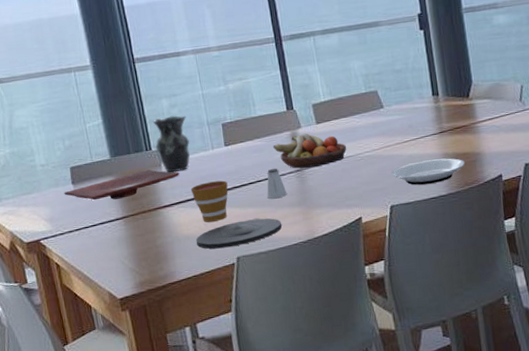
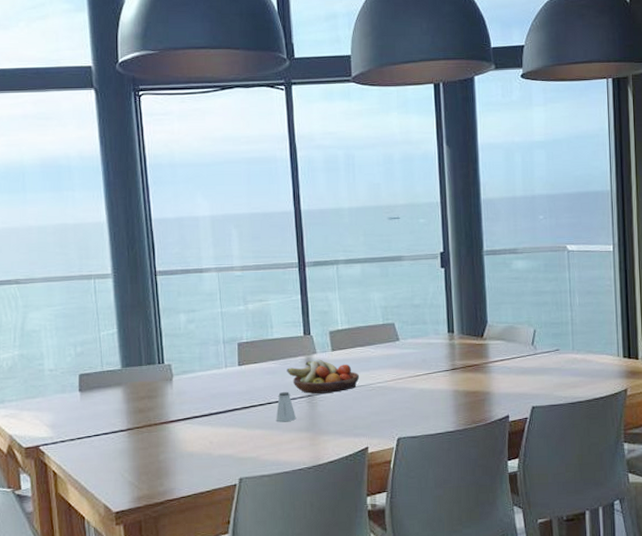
cutting board: present [64,170,180,201] -> none [70,383,190,410]
vase: present [152,115,190,173] -> none [168,331,203,388]
cup: present [190,180,229,223] -> none [199,400,237,441]
plate: present [195,218,282,249] -> none [199,441,288,468]
plate: present [391,158,465,185] -> none [401,395,475,419]

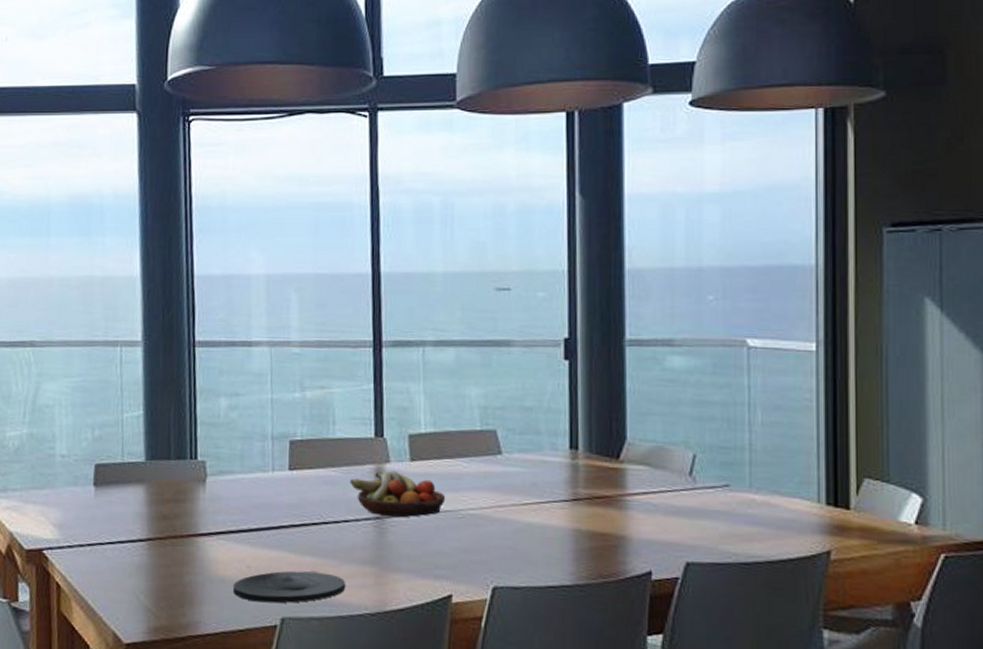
plate: none [199,441,288,468] -> present [232,570,346,603]
saltshaker: present [275,391,297,422] -> none [332,509,359,550]

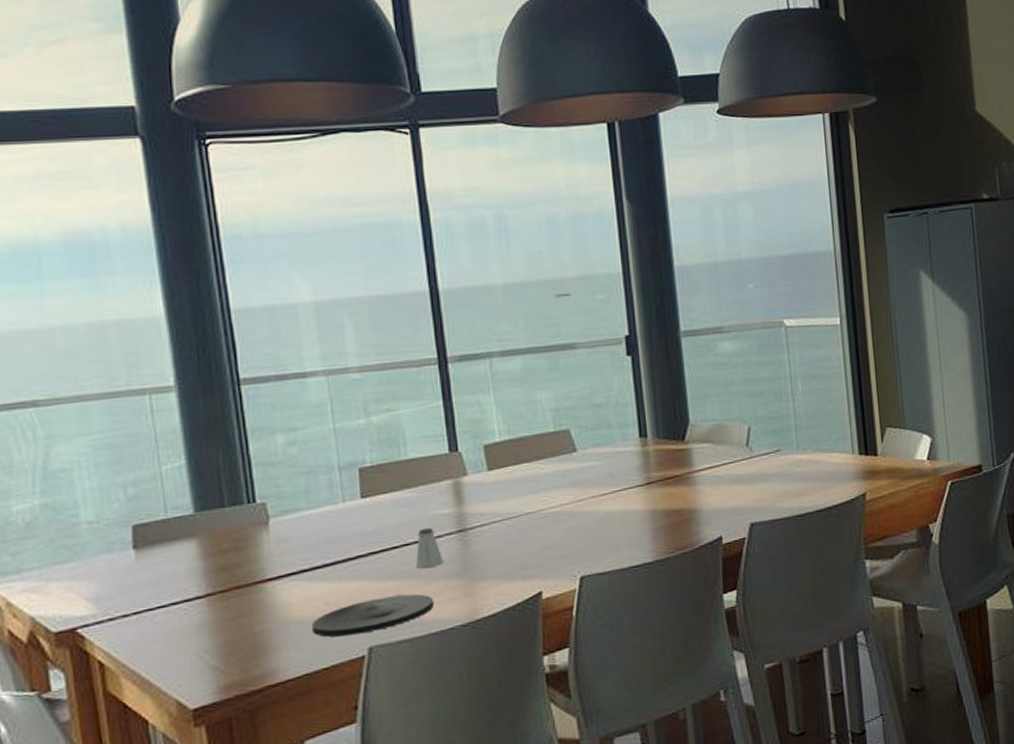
saltshaker: none [332,509,359,550] -> present [415,527,444,569]
fruit bowl: present [350,470,446,518] -> none [428,482,527,529]

